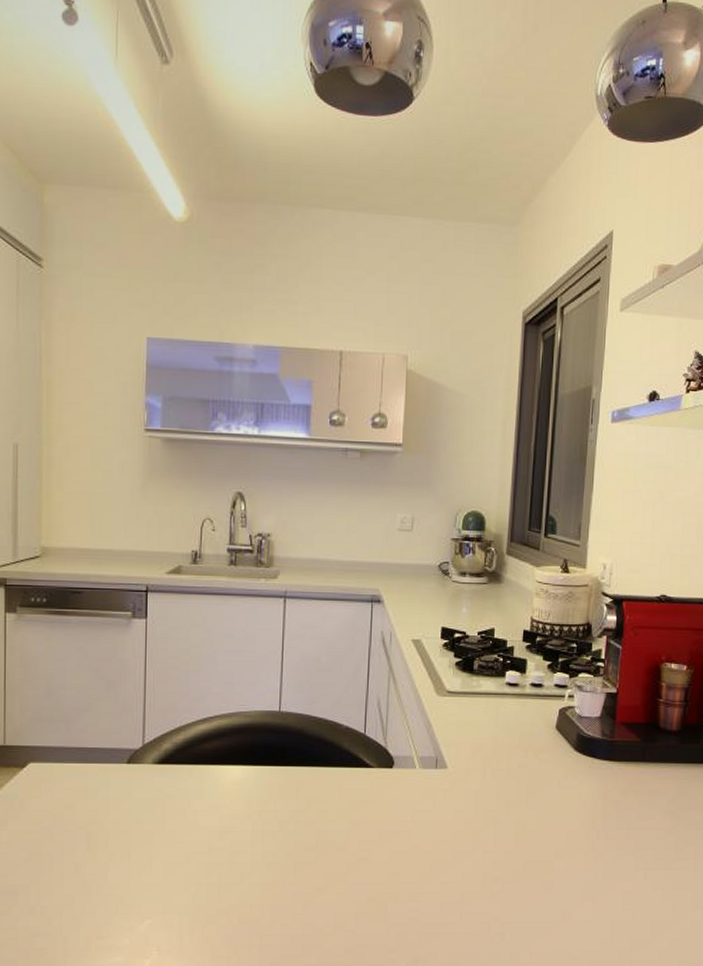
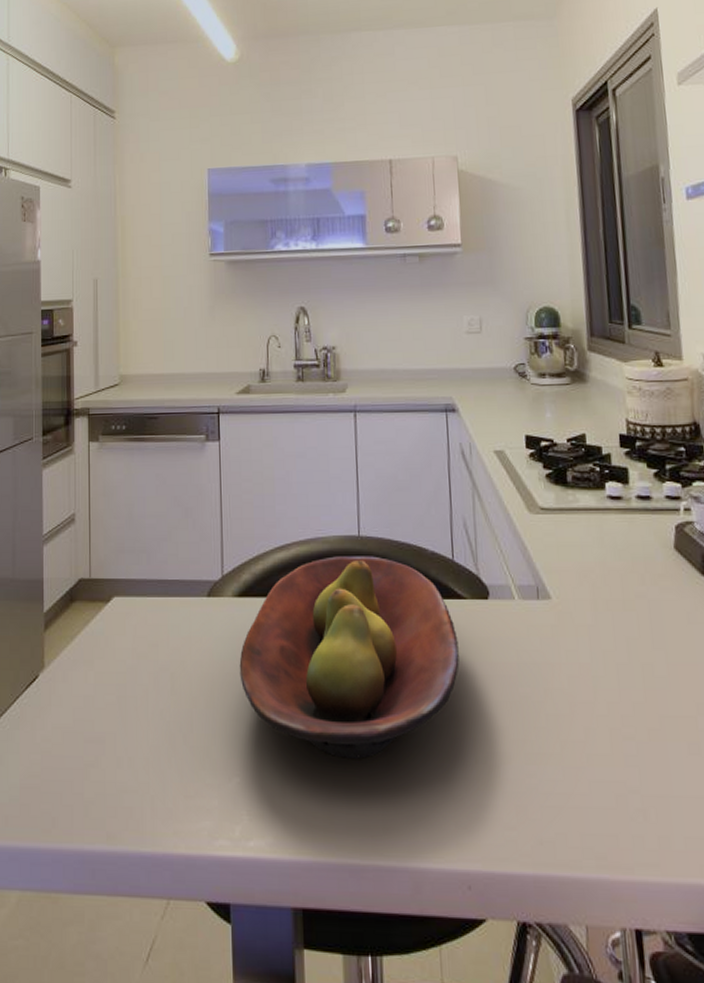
fruit bowl: none [156,729,362,901] -> present [239,556,459,759]

